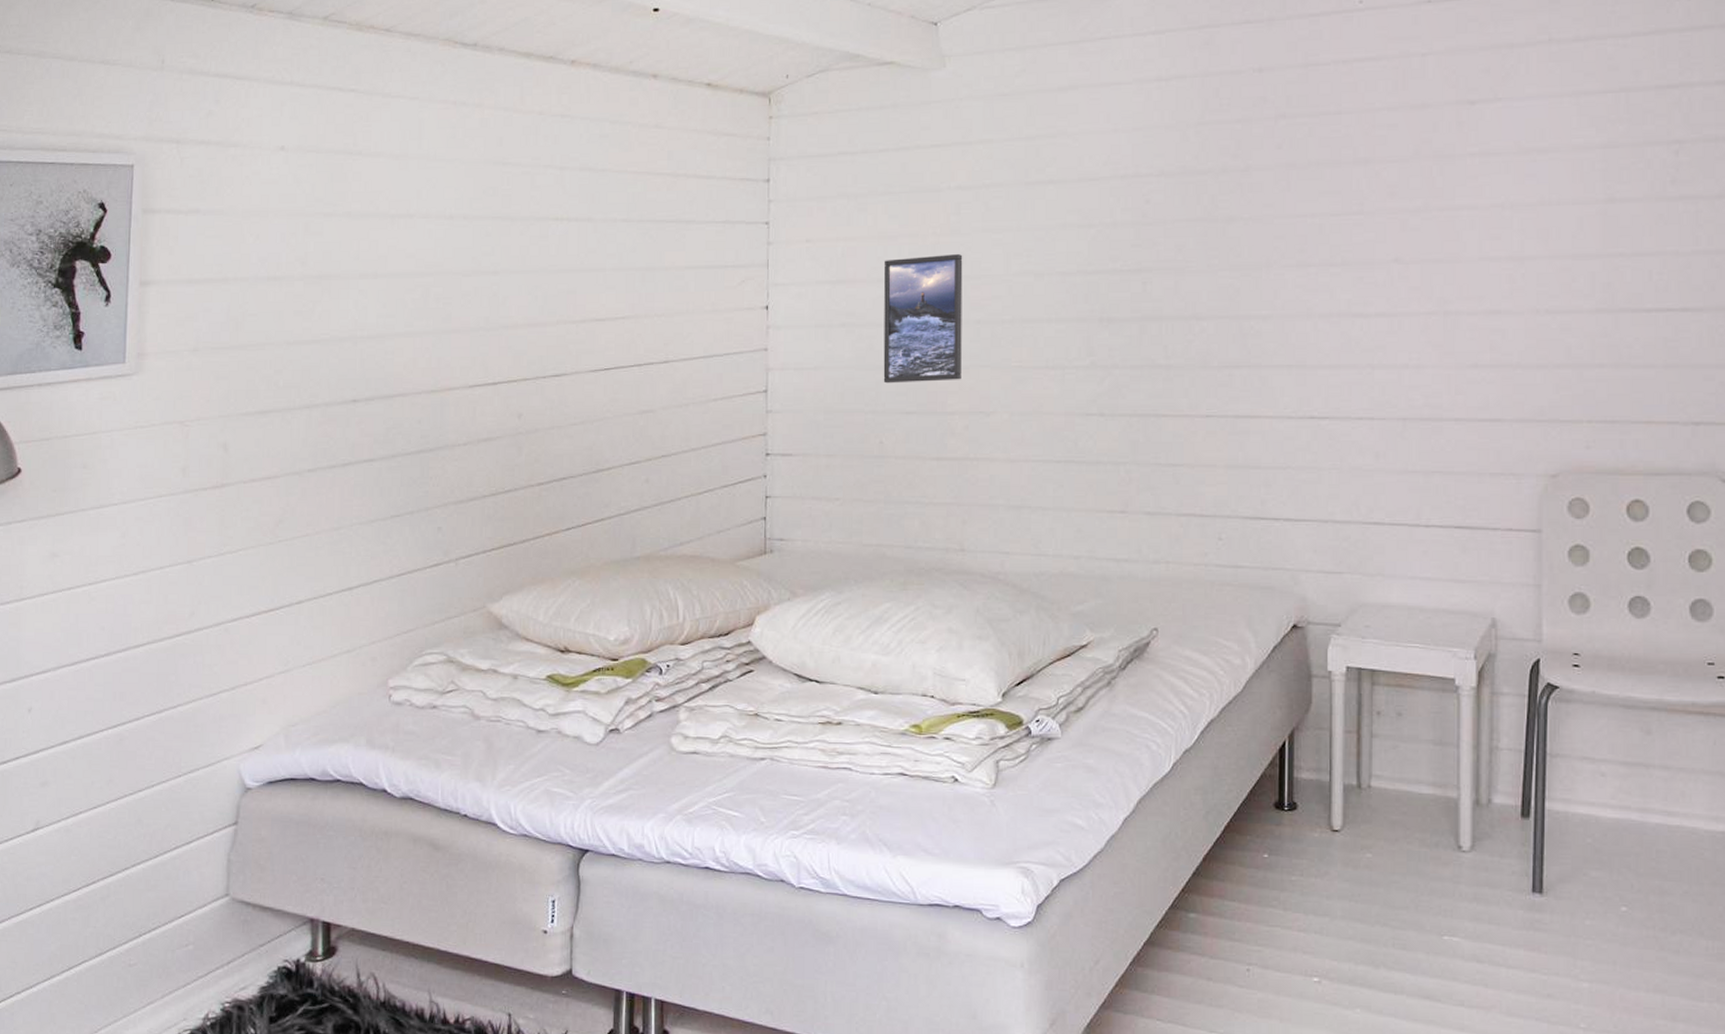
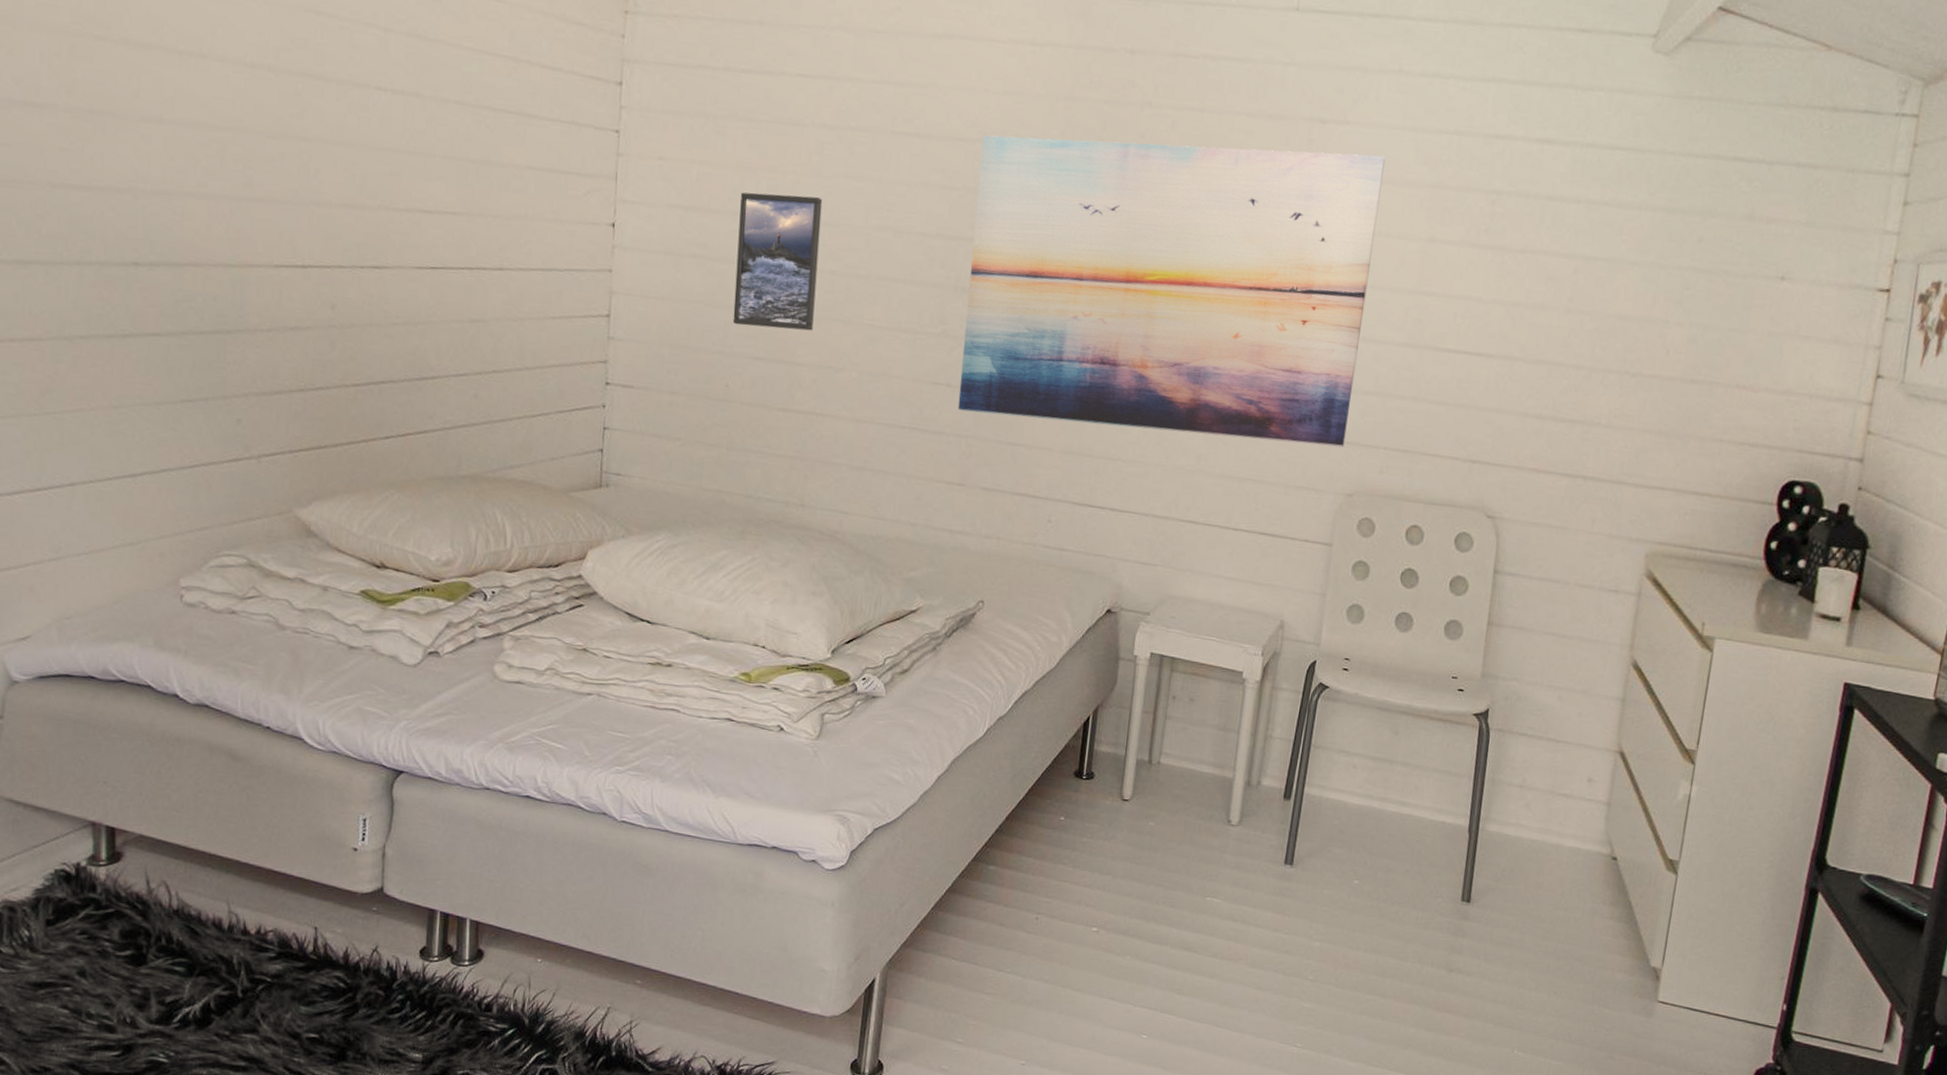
wall art: none [1113,126,1547,438] -> present [957,135,1386,448]

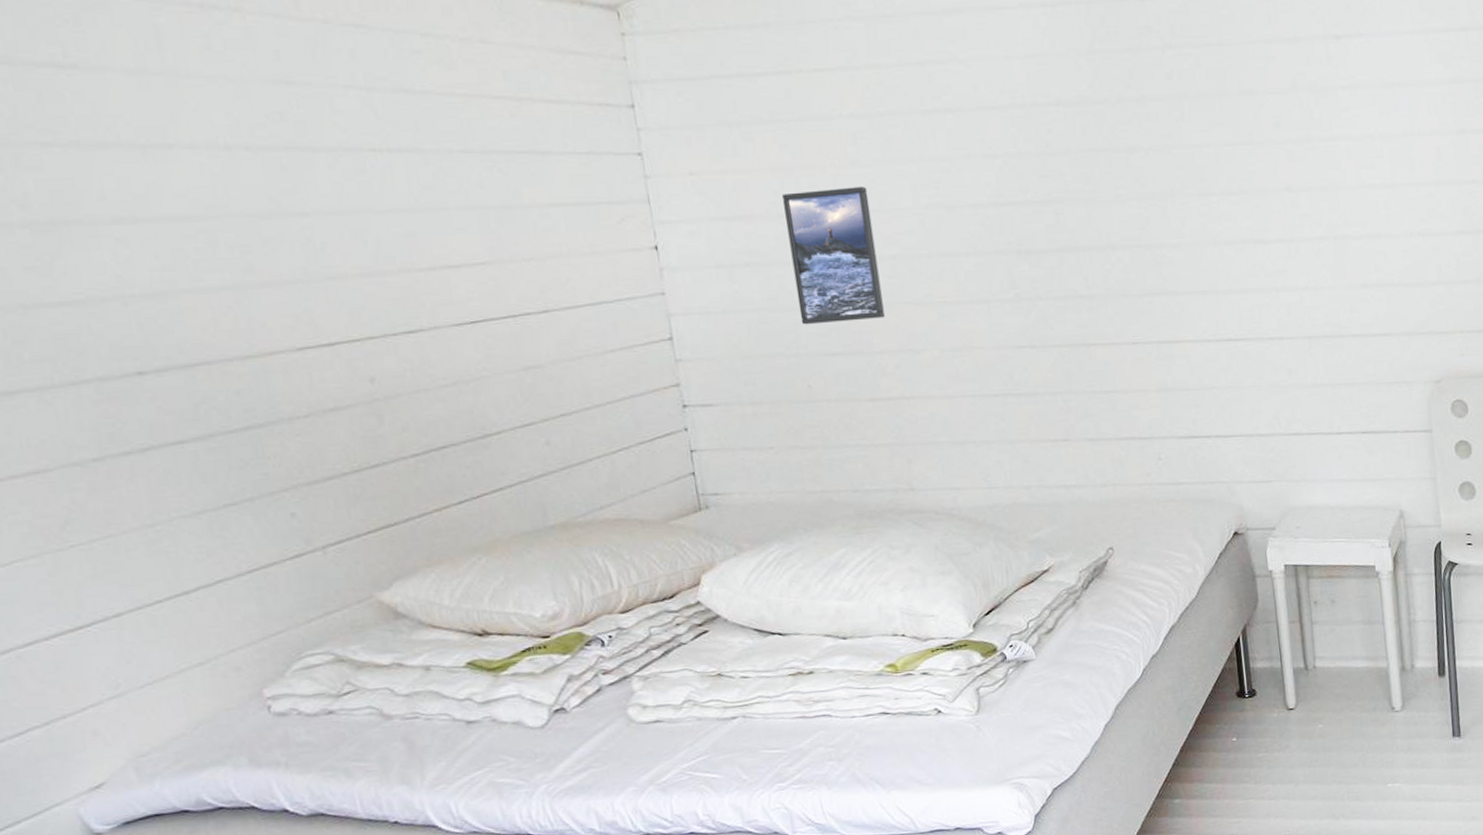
wall art: present [957,135,1386,448] -> none [1013,61,1423,369]

